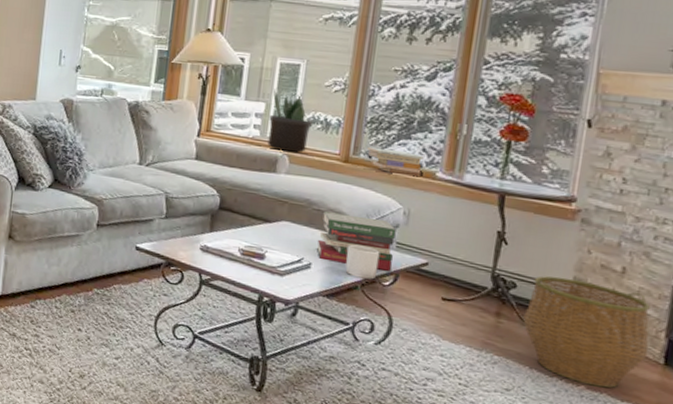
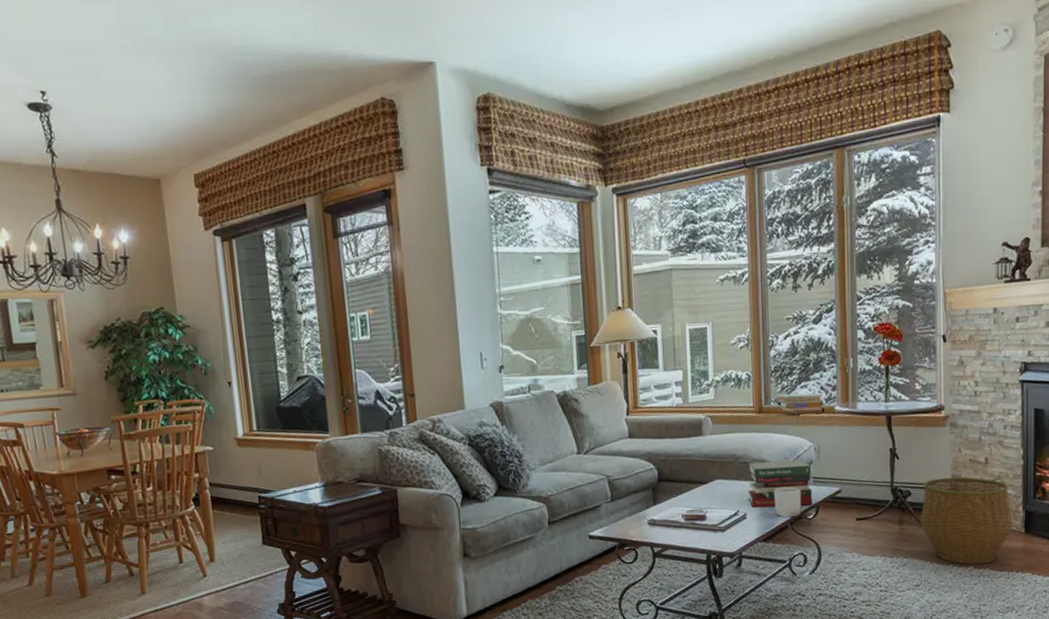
planter: present [267,88,312,153] -> none [686,354,726,414]

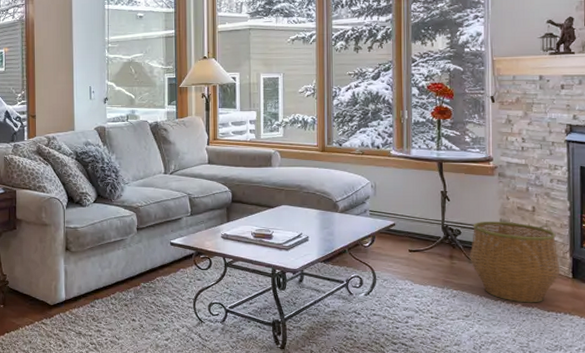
books: present [747,460,813,508] -> none [310,193,369,234]
mug: present [773,486,802,518] -> none [333,216,359,243]
books: present [776,392,823,416] -> none [338,137,380,157]

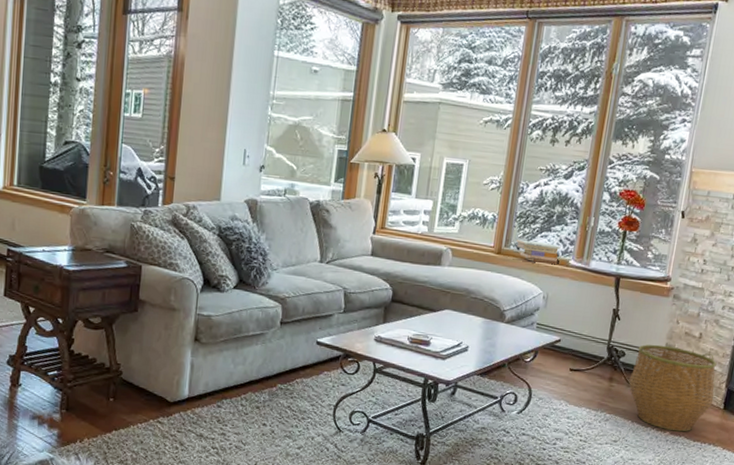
books: none [338,137,380,157] -> present [516,239,560,265]

